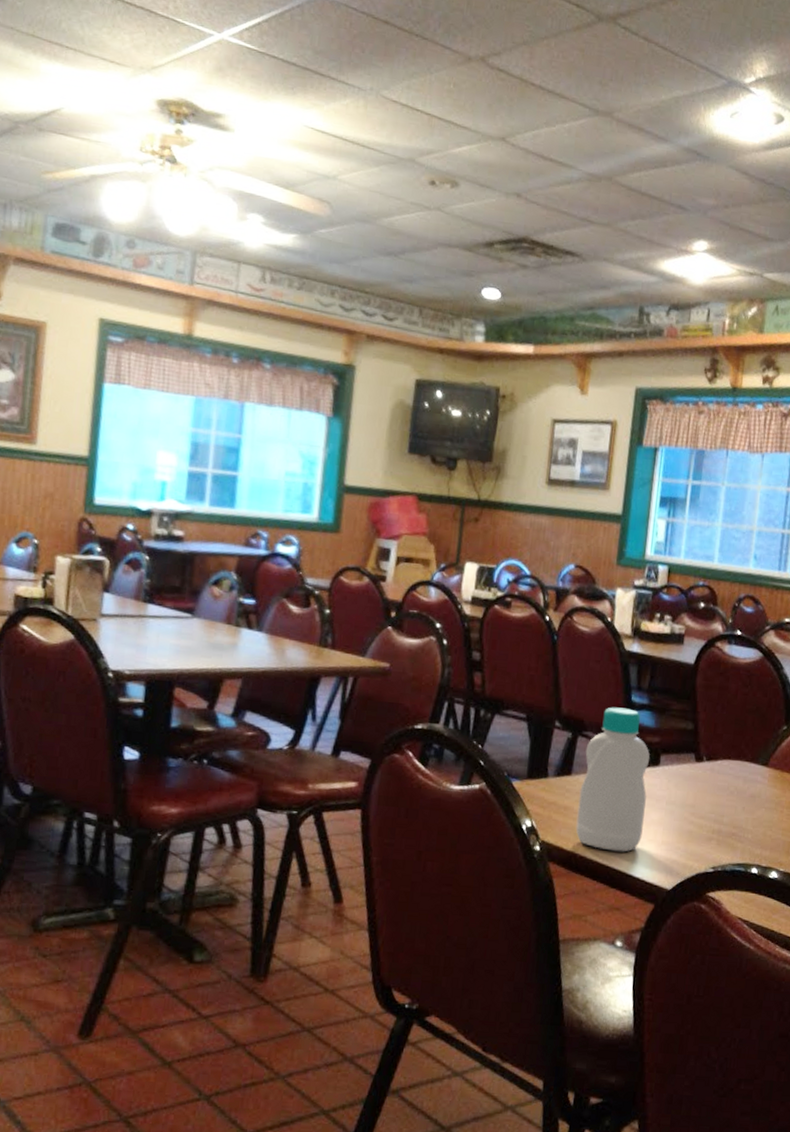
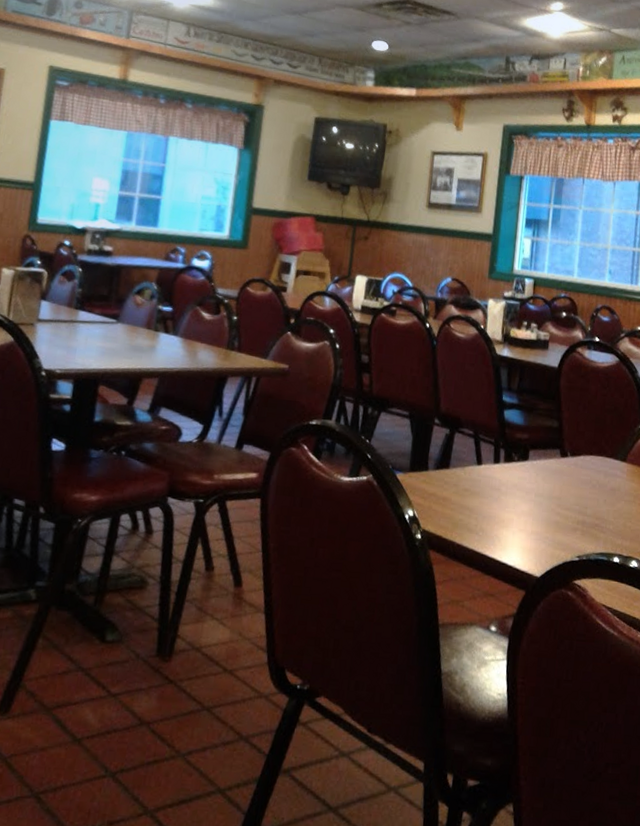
bottle: present [576,707,650,852] -> none [453,406,520,541]

